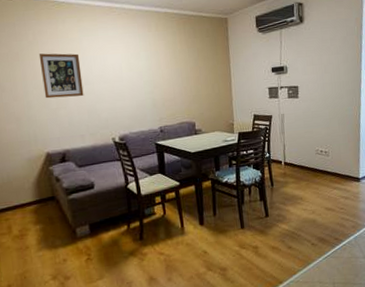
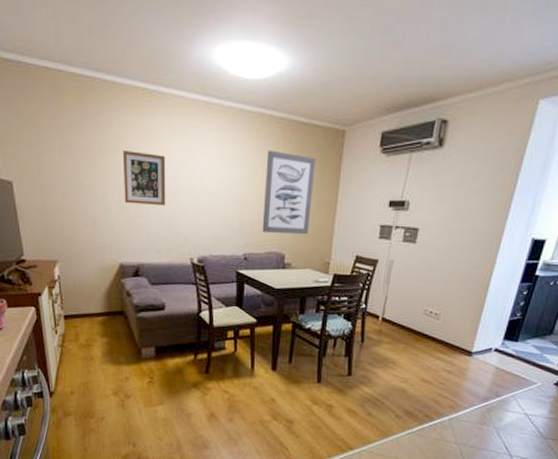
wall art: none [167,39,212,107] -> present [262,150,316,235]

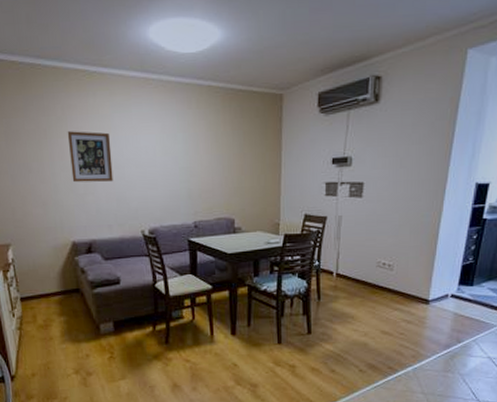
wall art: present [262,150,316,235] -> none [208,119,257,200]

